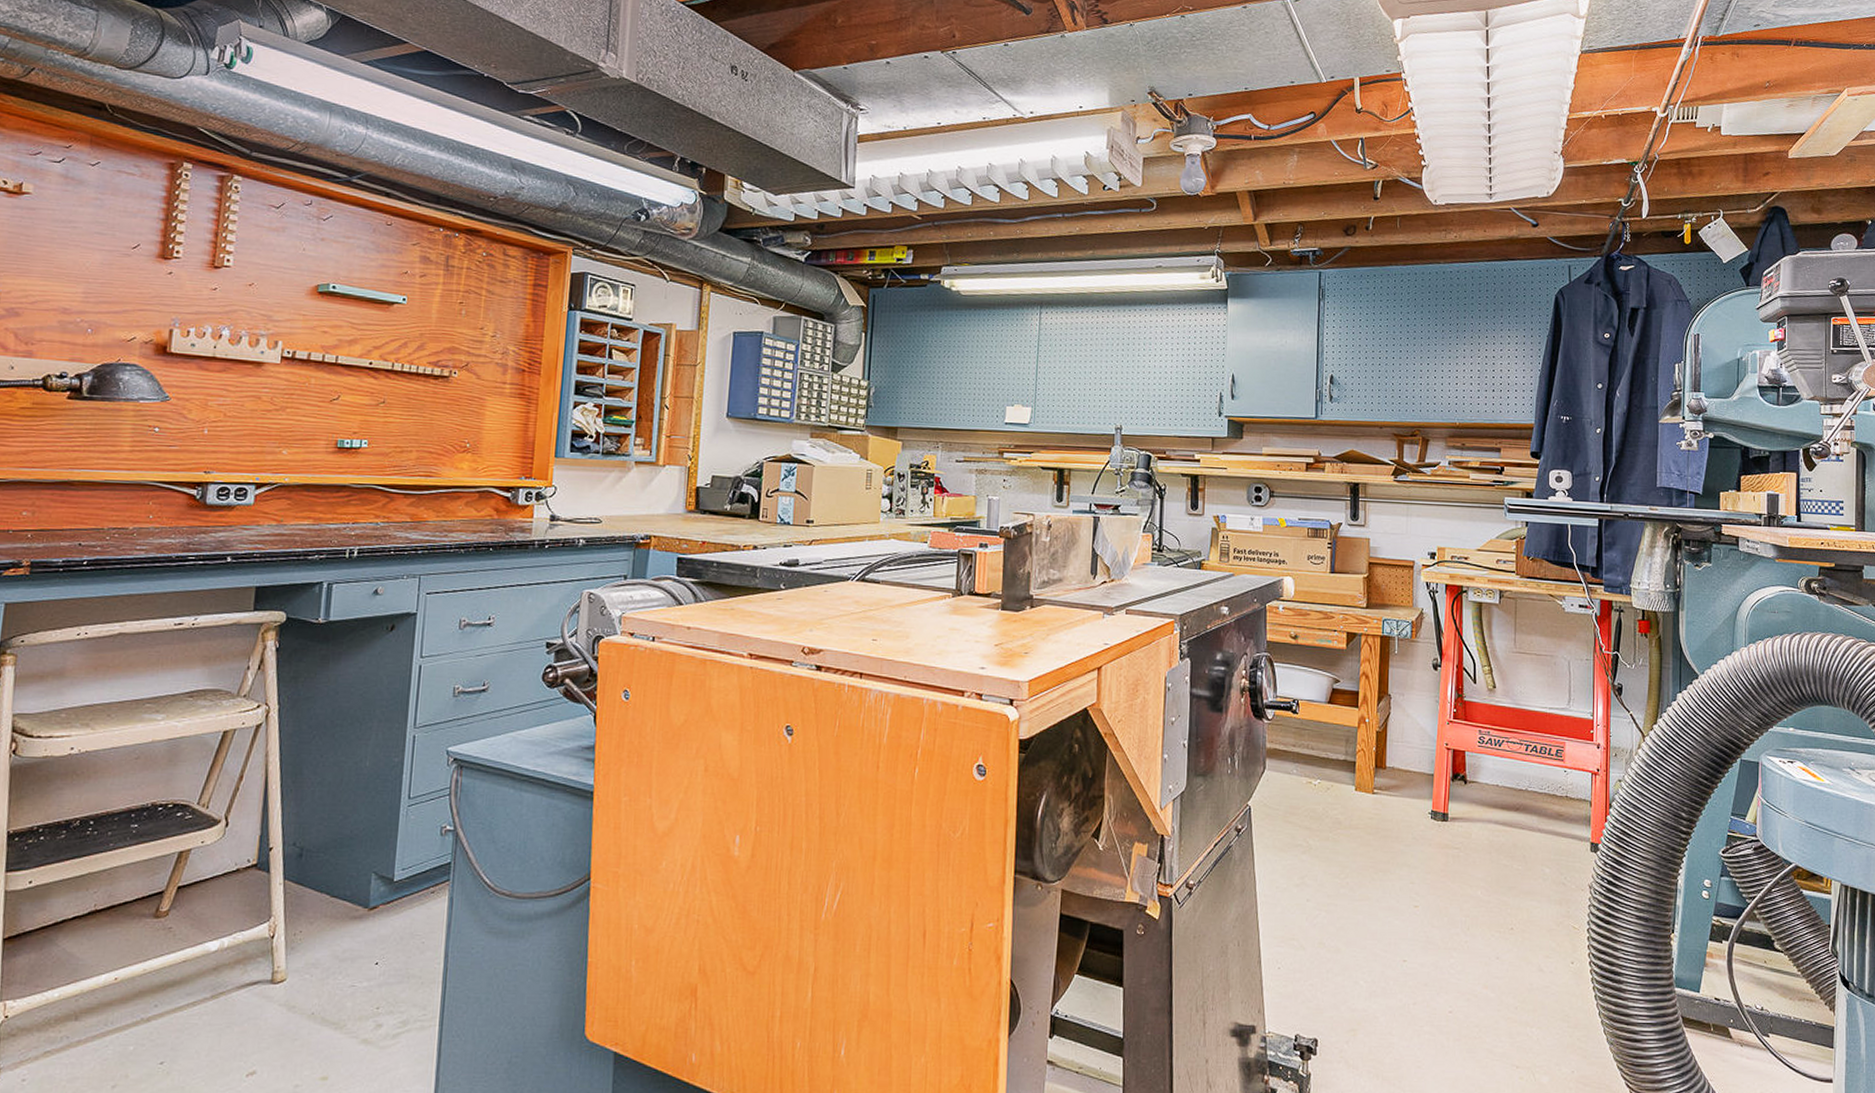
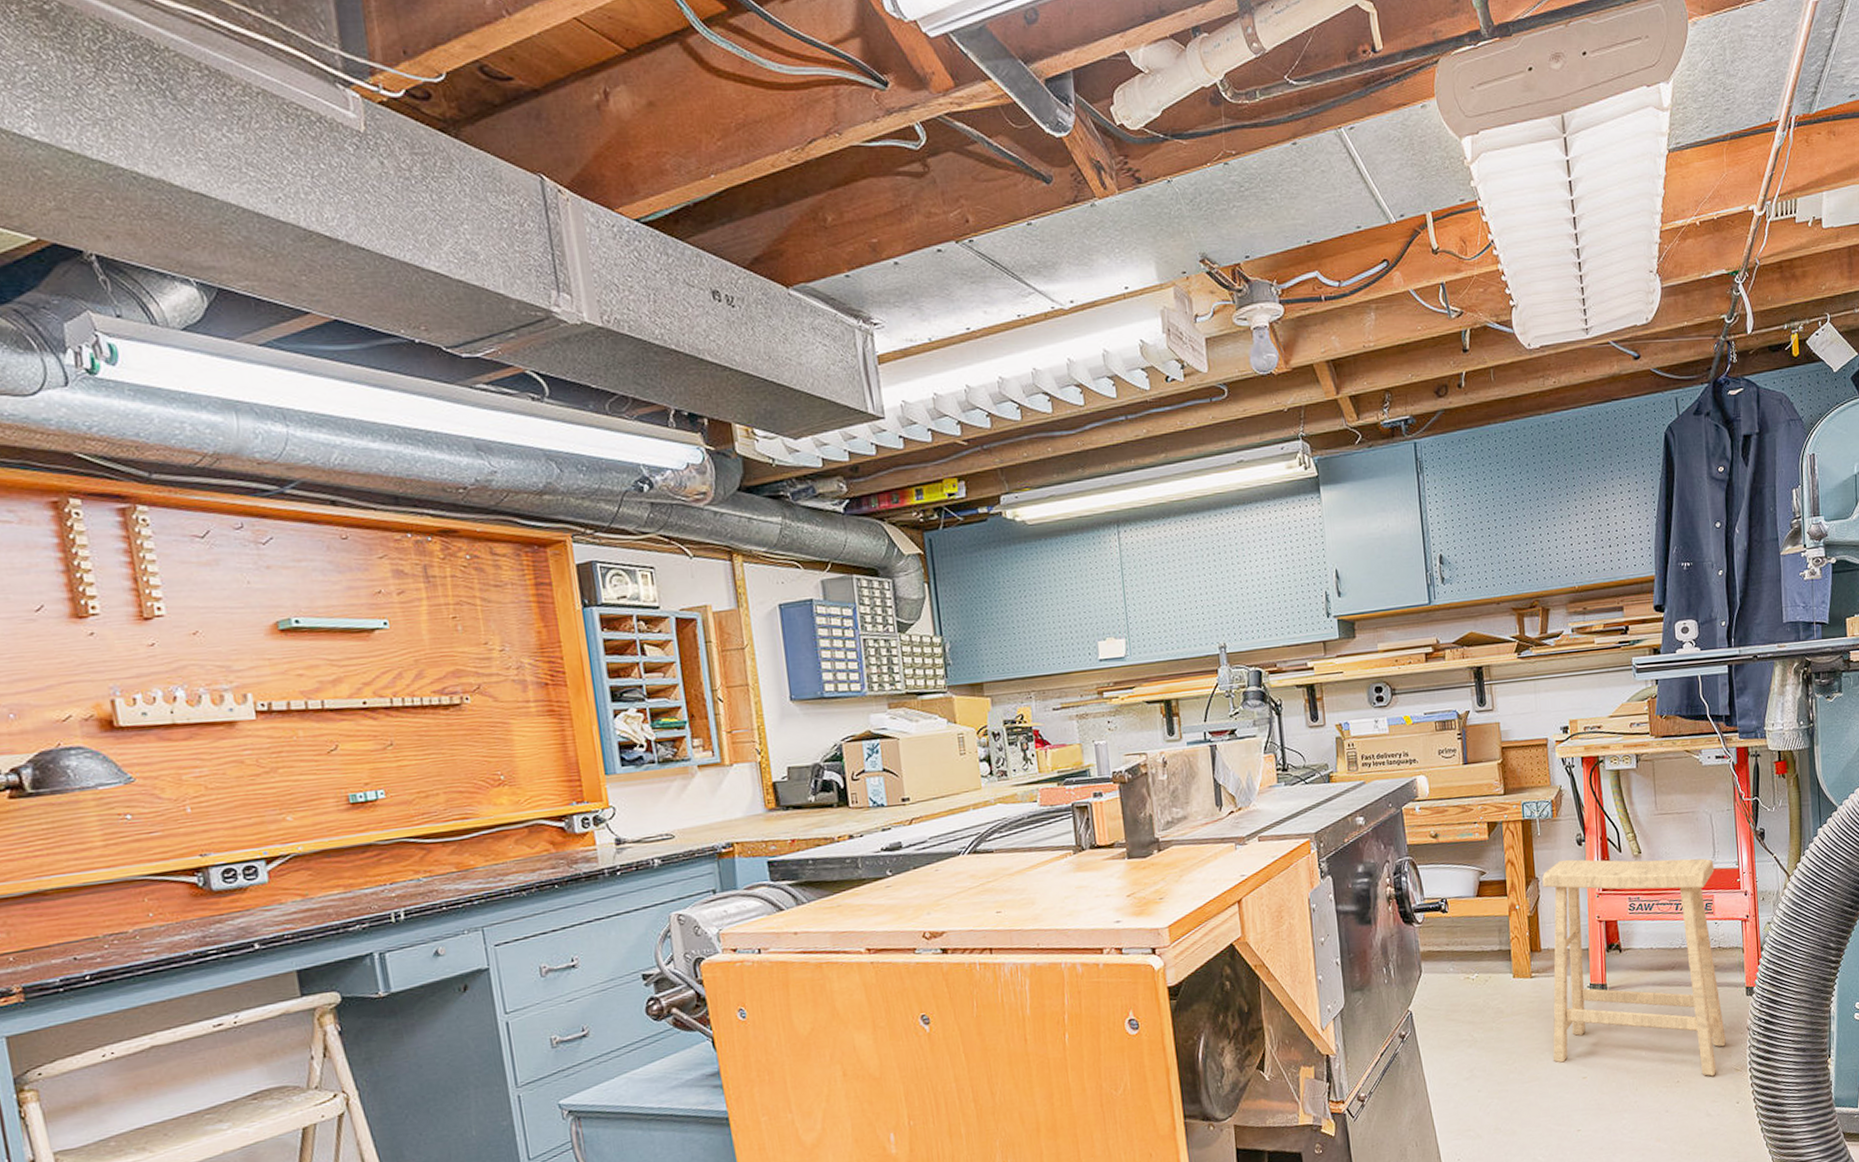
stool: none [1387,681,1568,930] -> present [1542,858,1726,1077]

